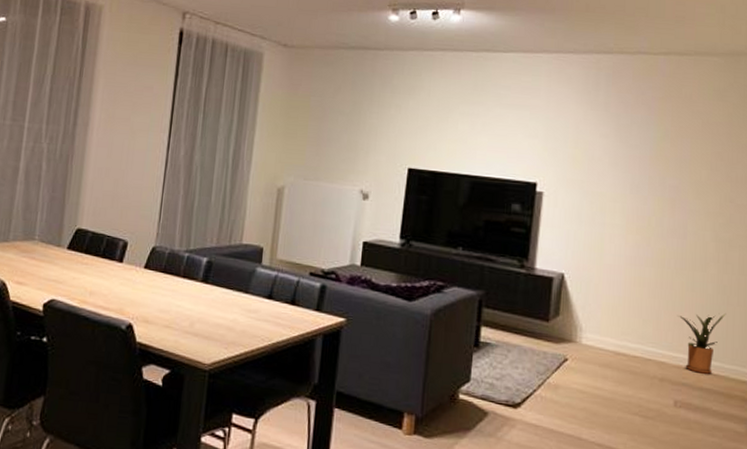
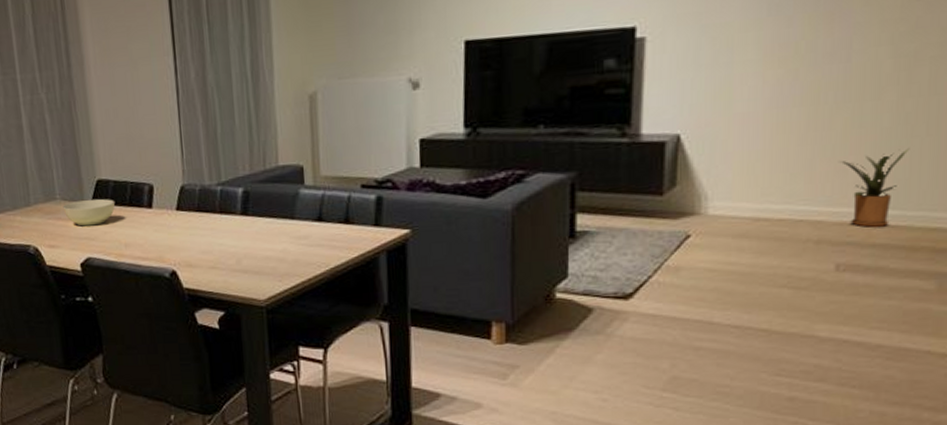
bowl: none [39,244,90,270] -> present [63,198,116,227]

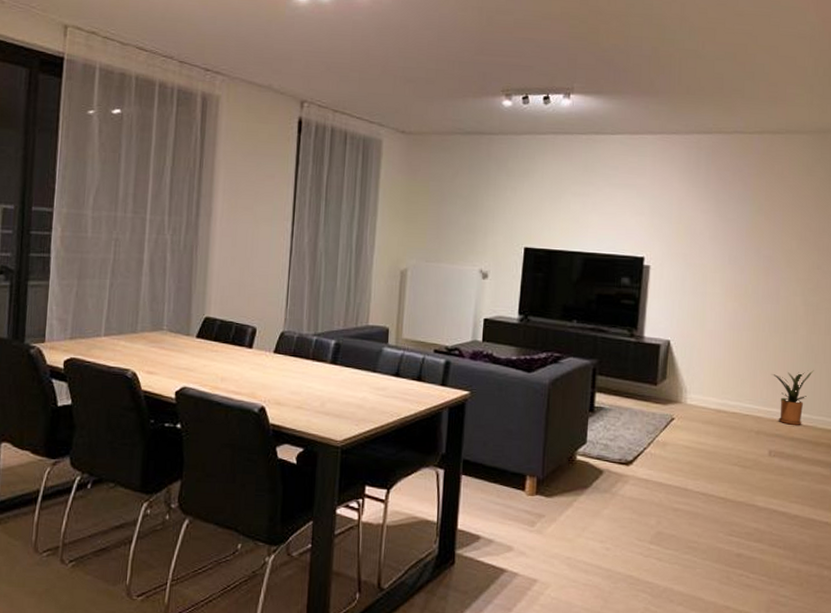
bowl: present [63,198,116,227] -> none [168,333,219,358]

